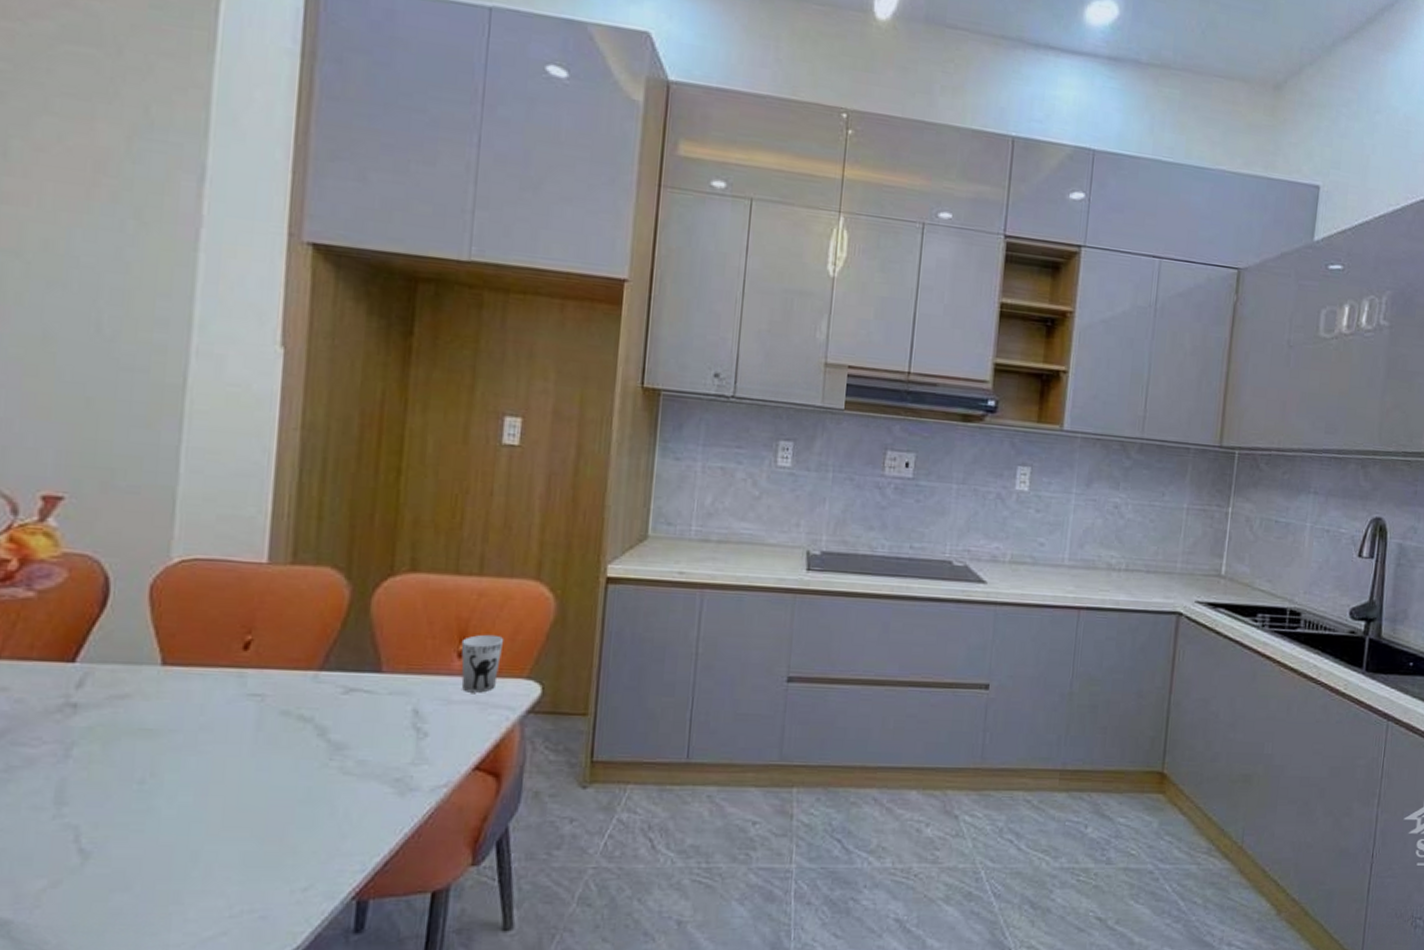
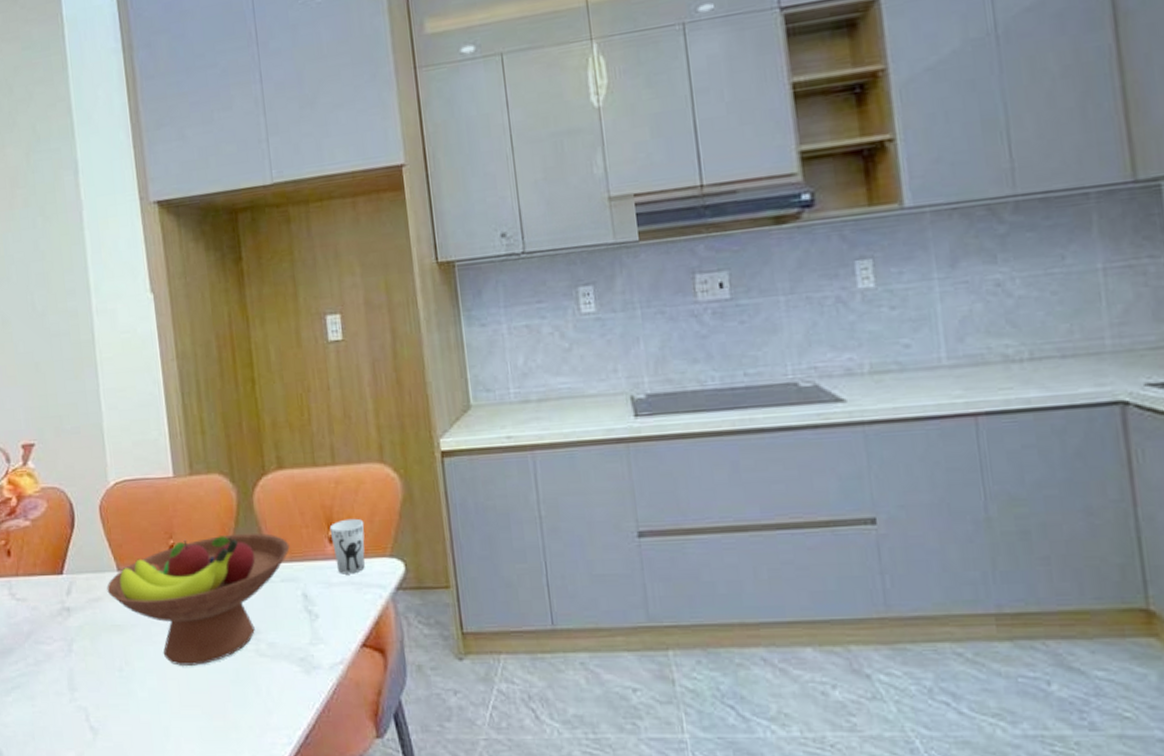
fruit bowl: none [141,636,408,781] -> present [107,533,290,666]

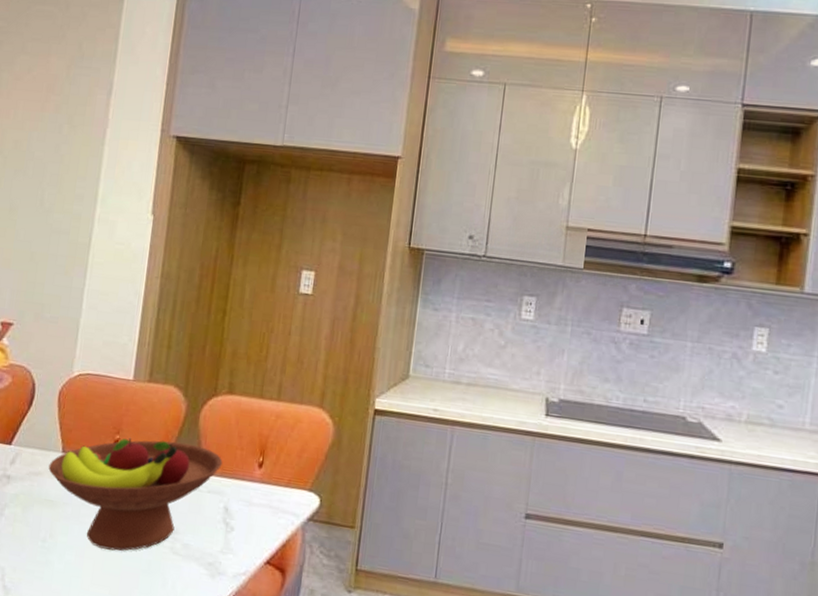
cup: present [329,518,365,574] -> none [260,450,294,499]

